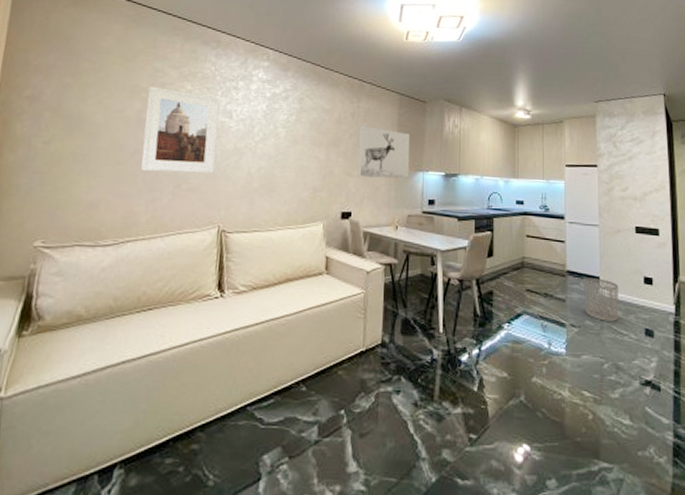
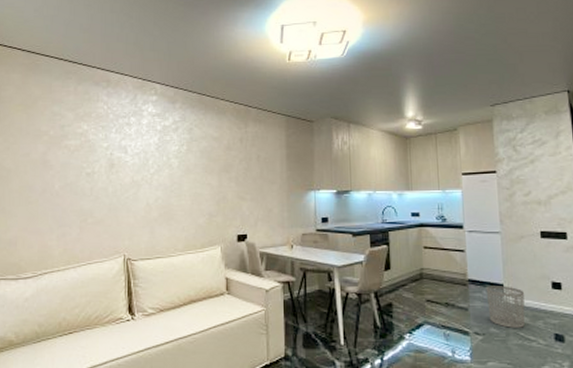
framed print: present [140,86,220,174] -> none [49,129,116,209]
wall art: present [358,125,410,179] -> none [250,150,301,200]

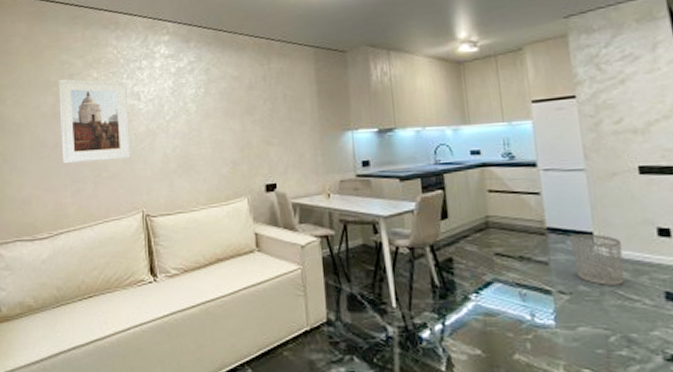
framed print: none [49,129,116,209] -> present [58,78,130,164]

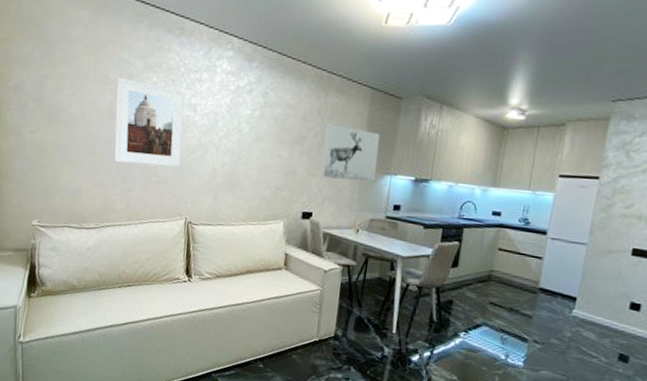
wall art: none [274,88,336,144] -> present [321,123,380,182]
waste bin: present [570,234,624,285] -> none [552,297,597,343]

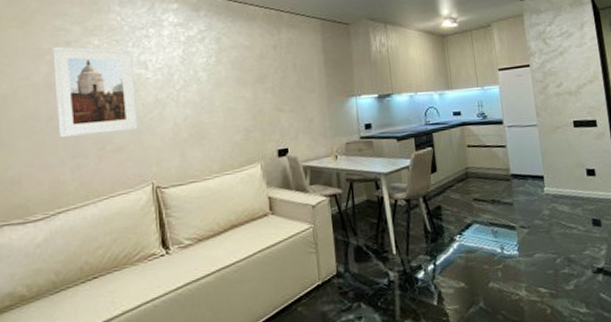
wall art: present [321,123,380,182] -> none [285,57,342,111]

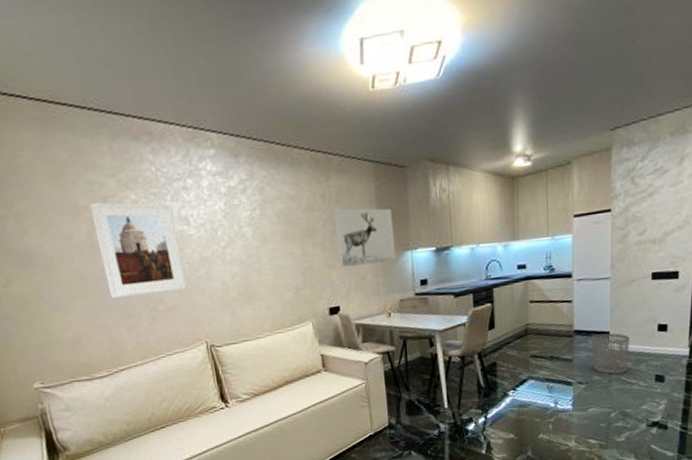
wall art: none [285,57,342,111] -> present [334,207,397,267]
waste bin: none [527,177,565,218] -> present [591,333,629,374]

